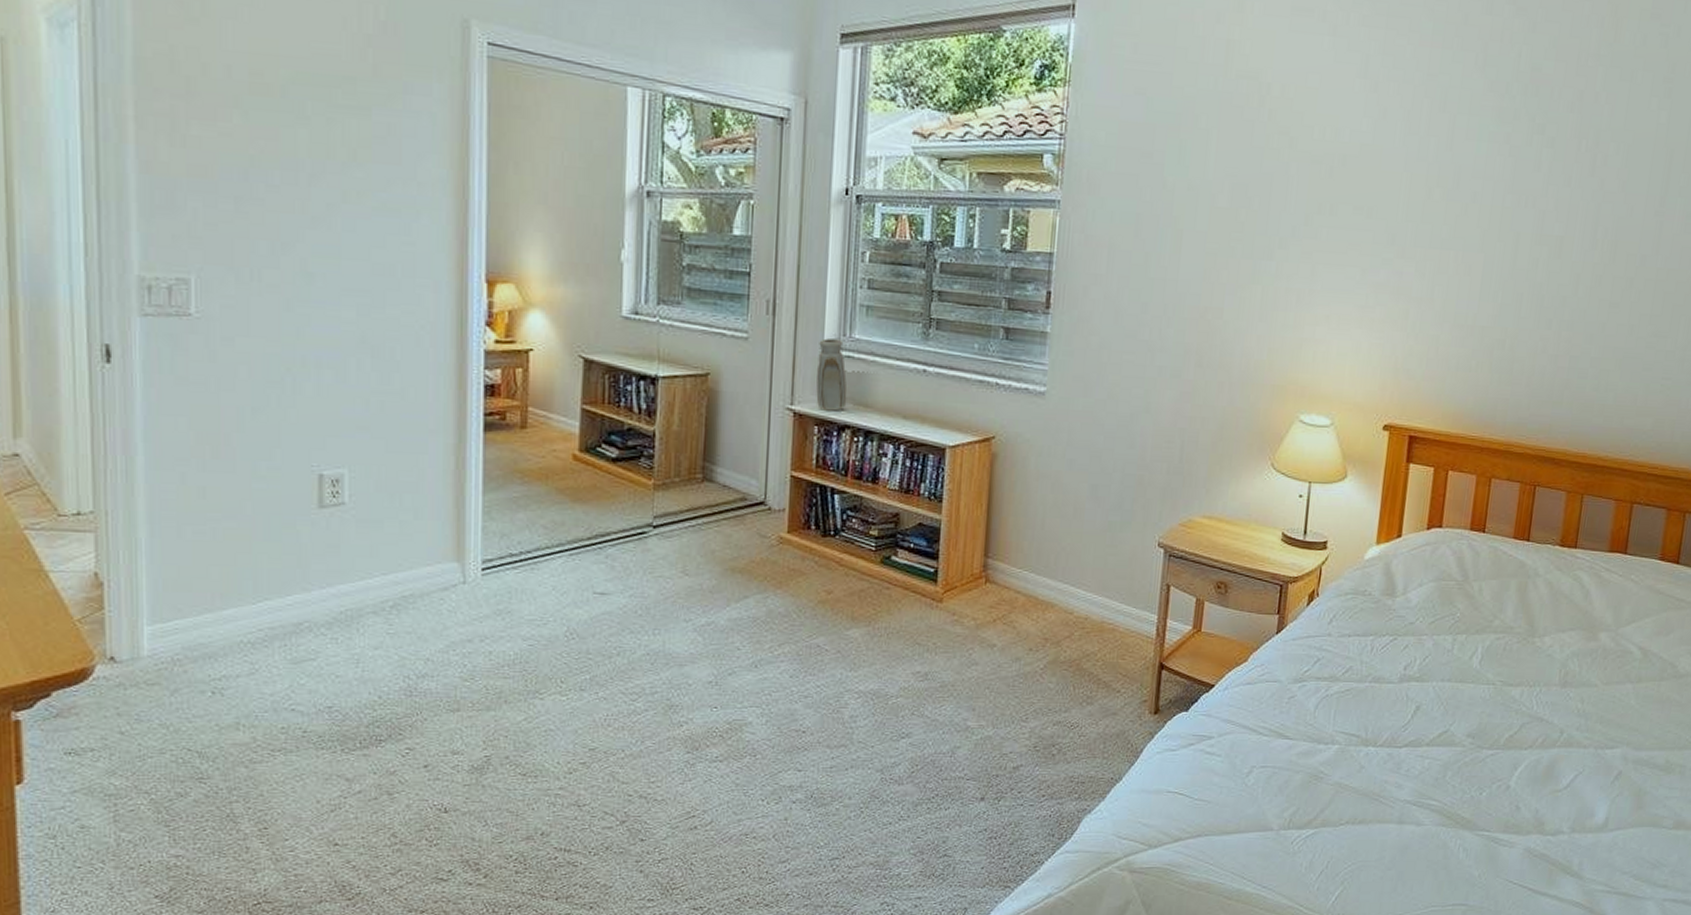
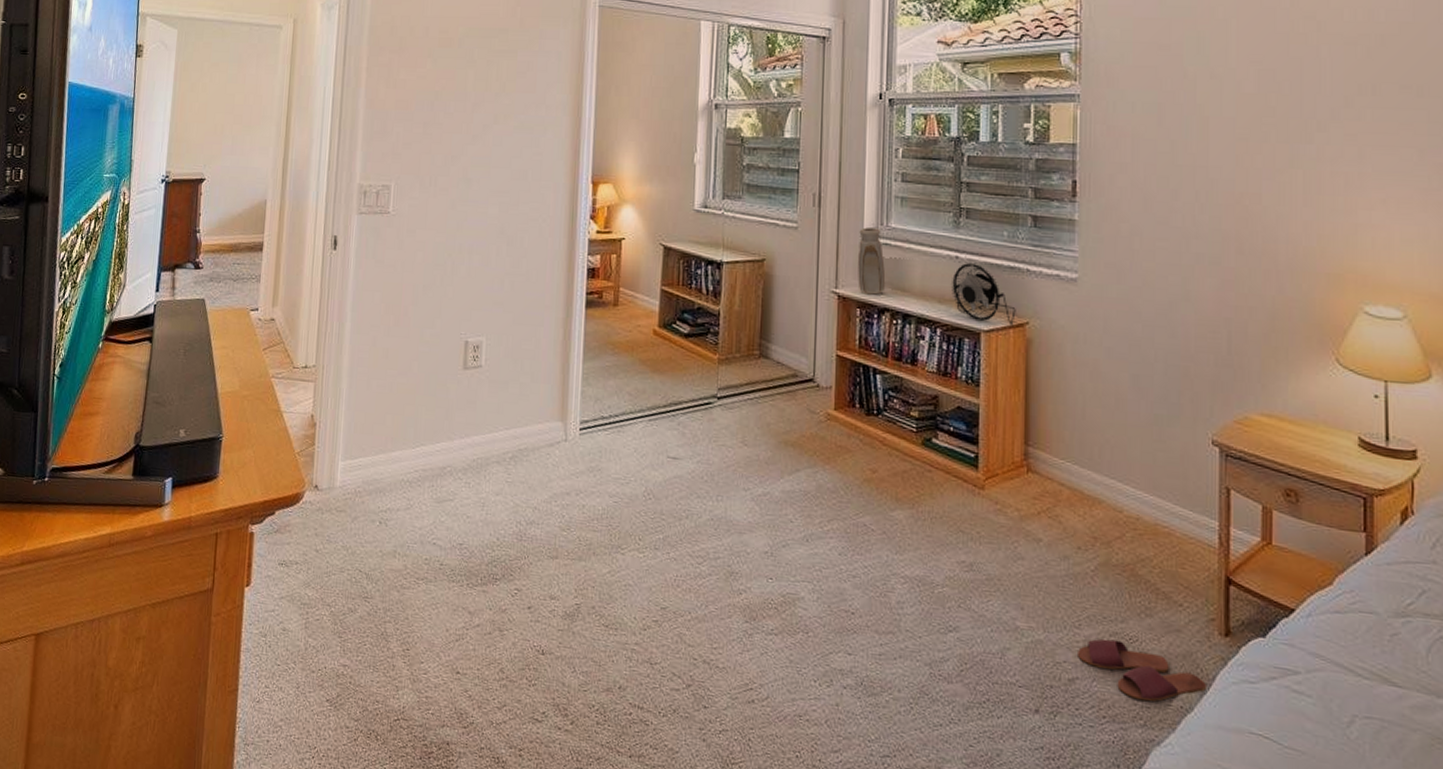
desk fan: none [917,377,983,440] -> present [952,263,1016,326]
slippers: none [1023,728,1135,778] -> present [1078,638,1206,702]

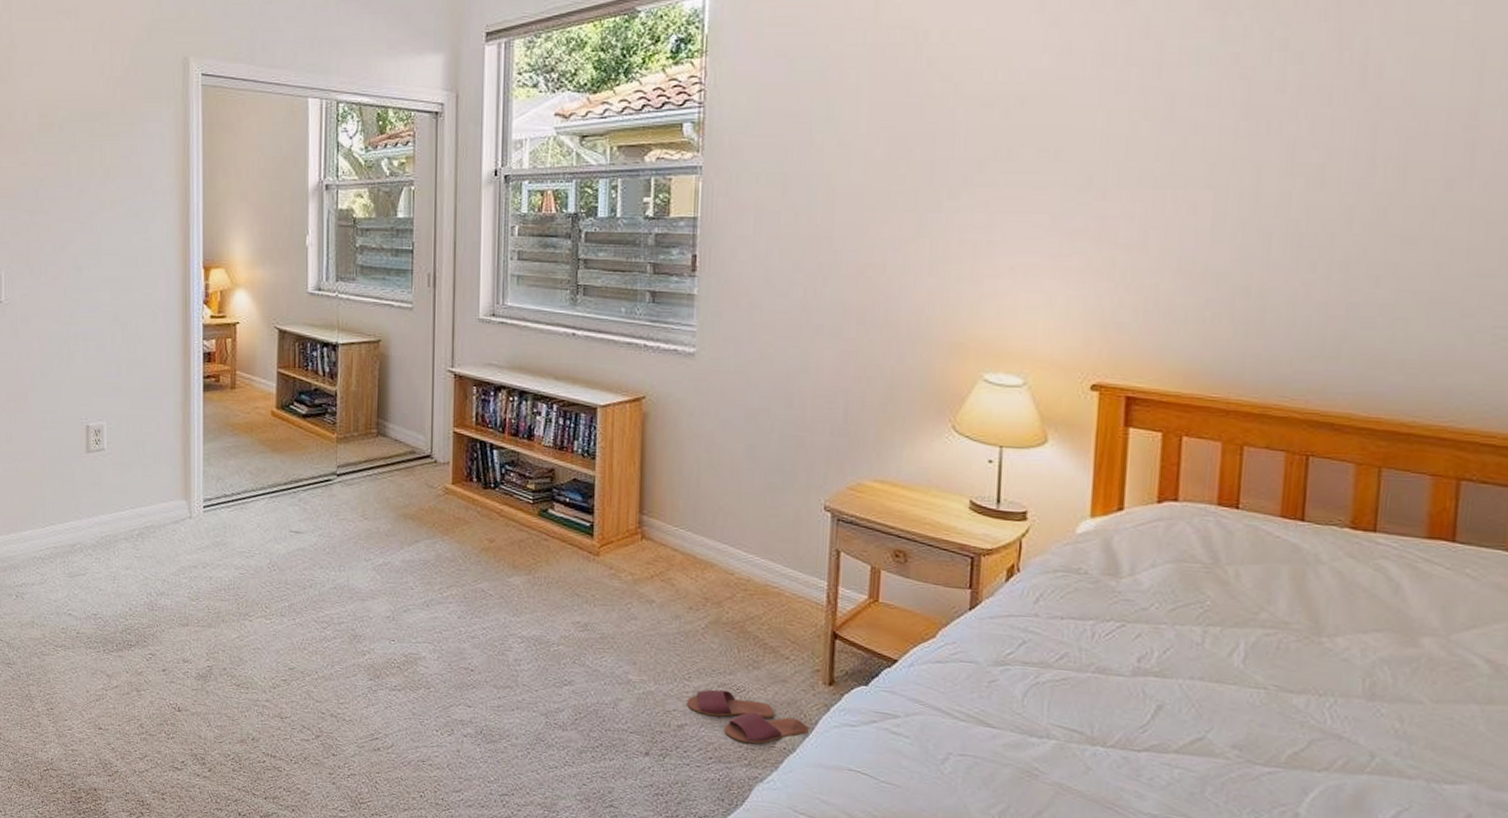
vase: present [858,227,886,295] -> none [474,307,502,373]
desk fan: present [952,263,1016,326] -> none [568,340,633,400]

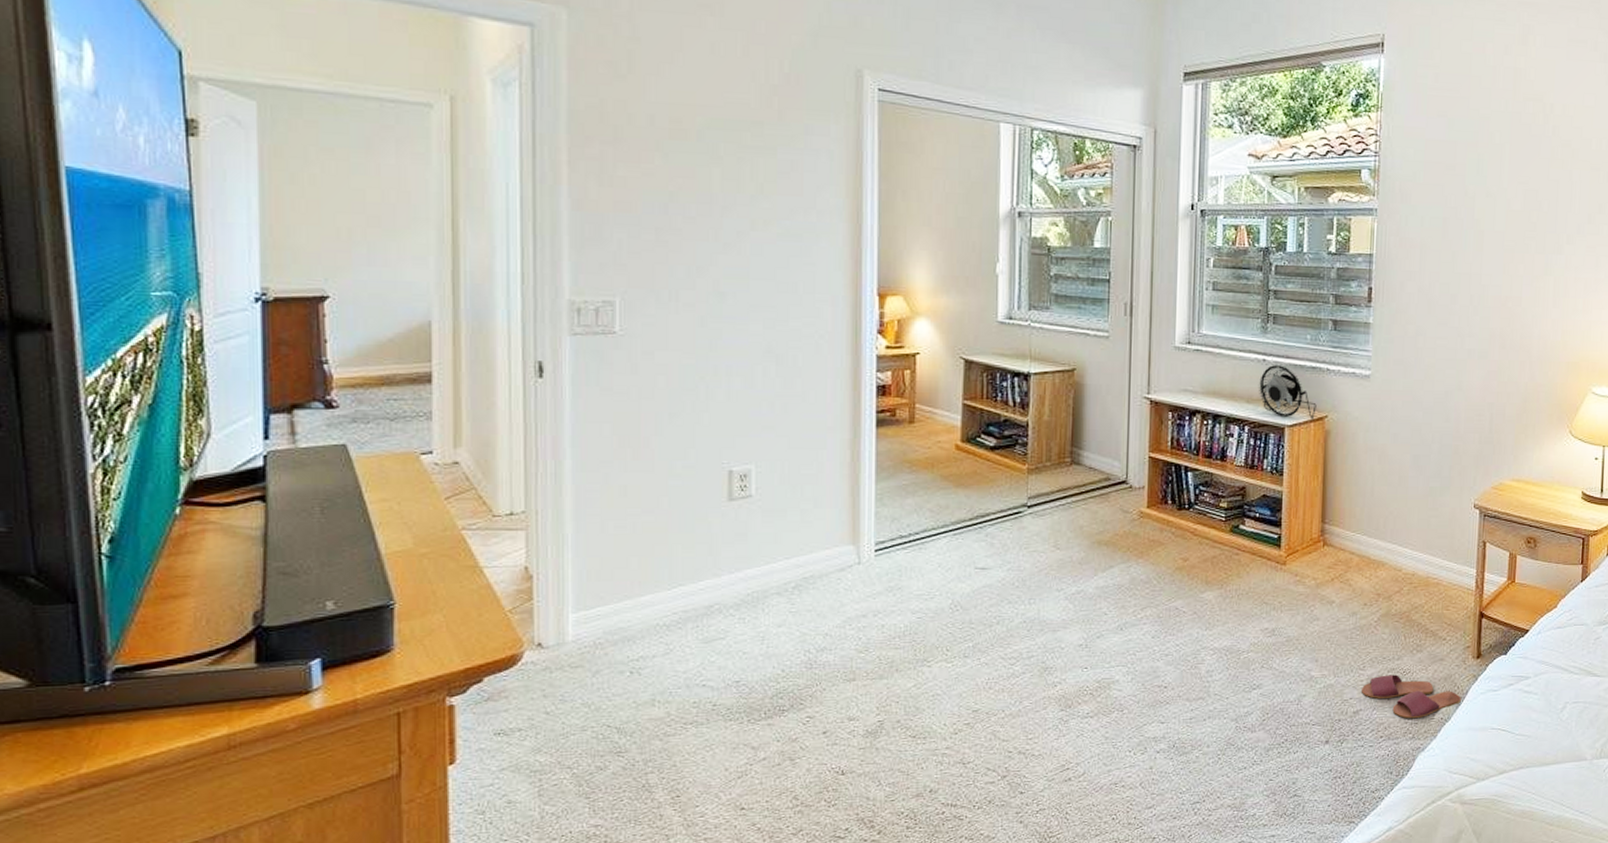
desk fan: none [568,340,633,400] -> present [1259,365,1317,420]

